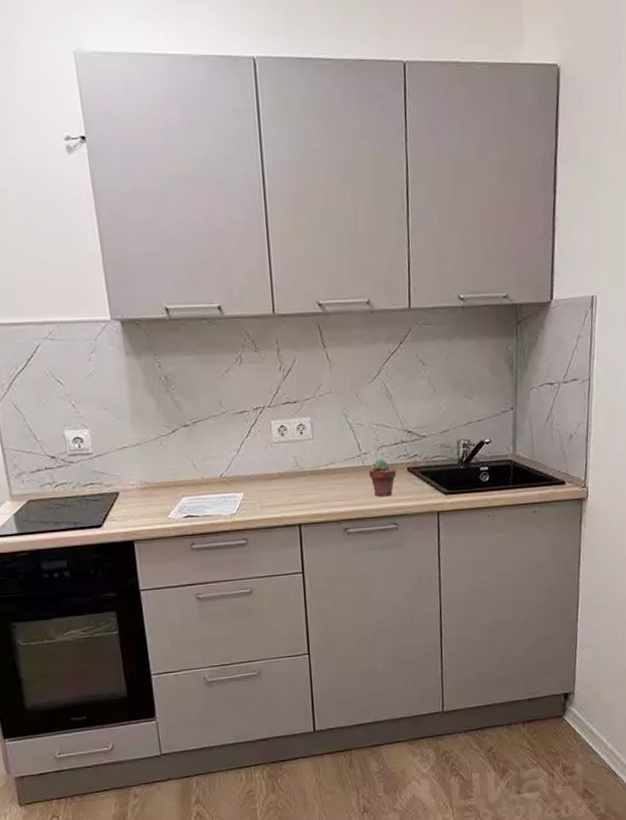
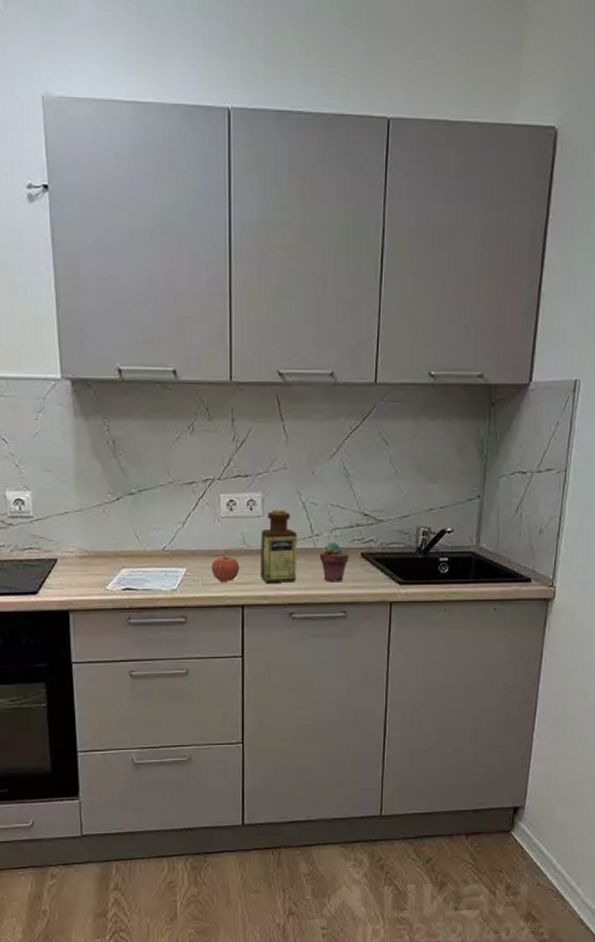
apple: none [267,478,295,503] -> present [211,555,240,581]
bottle: none [312,431,349,501] -> present [261,508,298,583]

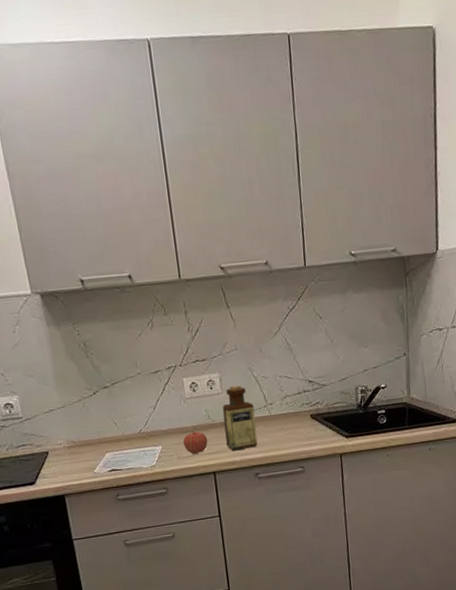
potted succulent: present [319,542,349,582] -> none [274,408,301,443]

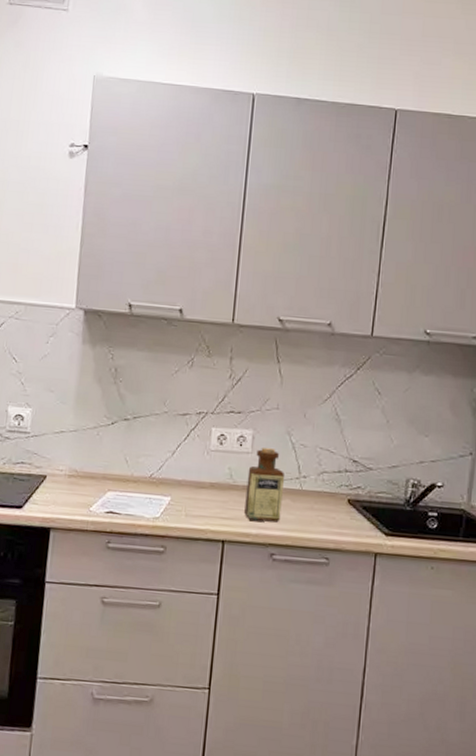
apple: present [182,431,208,454] -> none [195,488,224,515]

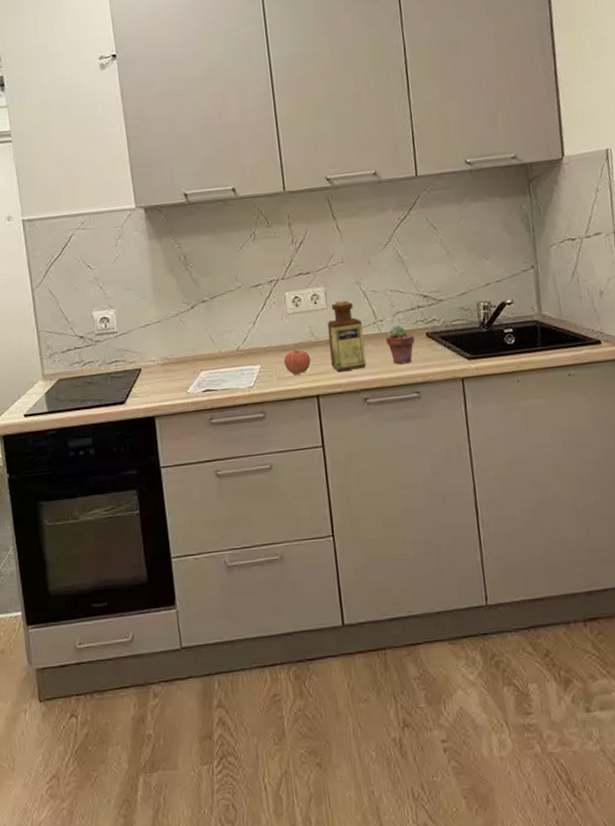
apple: none [195,488,224,515] -> present [283,349,311,375]
potted succulent: none [305,485,336,527] -> present [385,325,415,365]

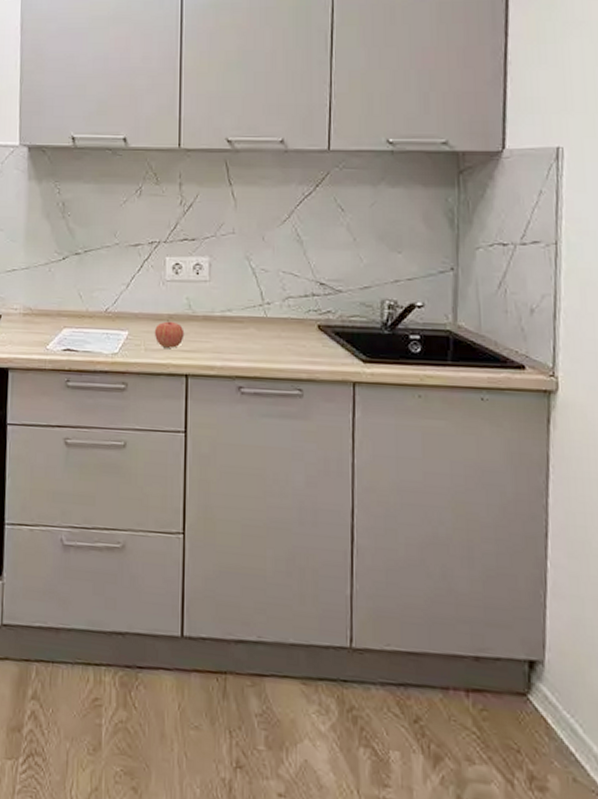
bottle: present [327,300,367,371] -> none [207,274,248,353]
potted succulent: present [385,325,415,365] -> none [270,312,305,356]

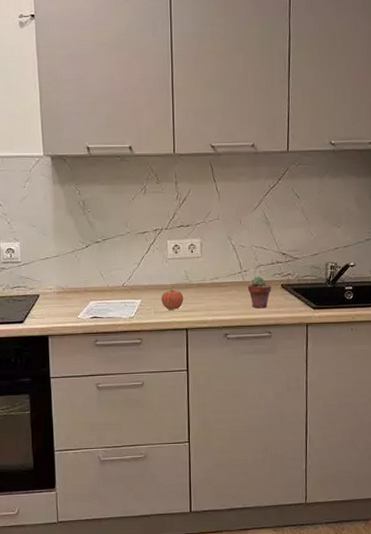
potted succulent: none [270,312,305,356] -> present [247,276,272,309]

